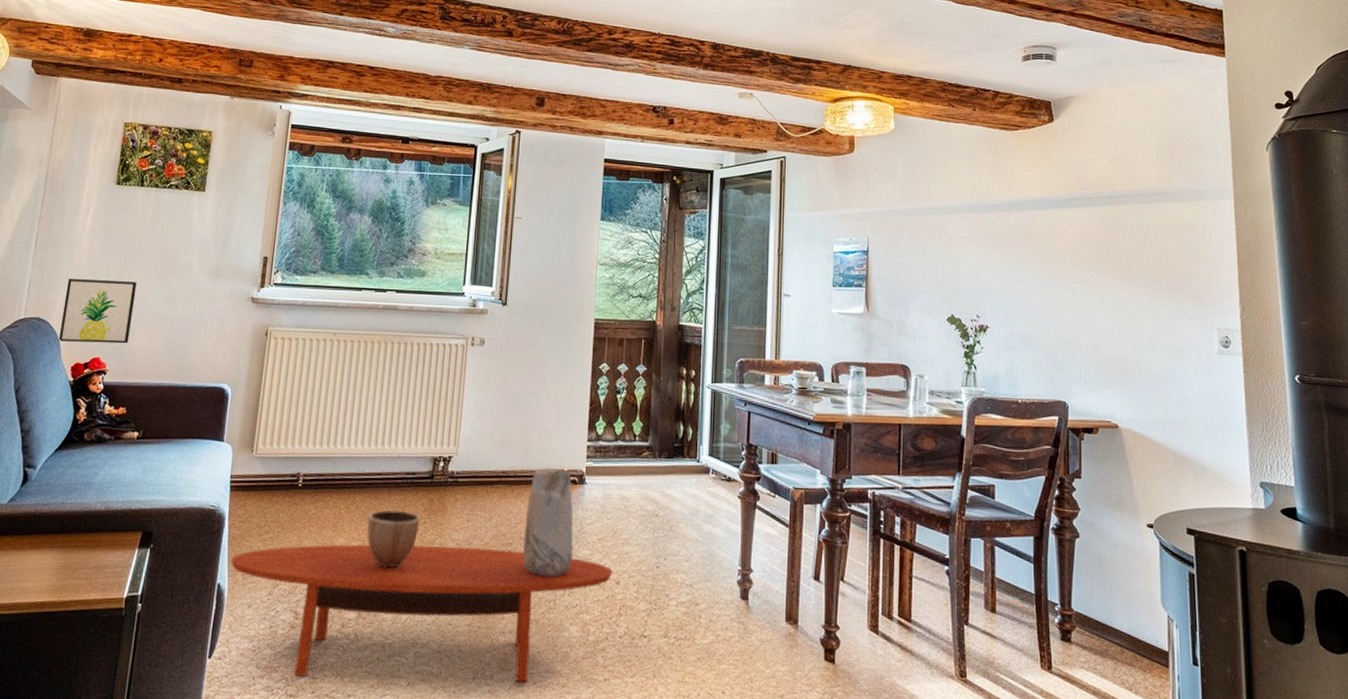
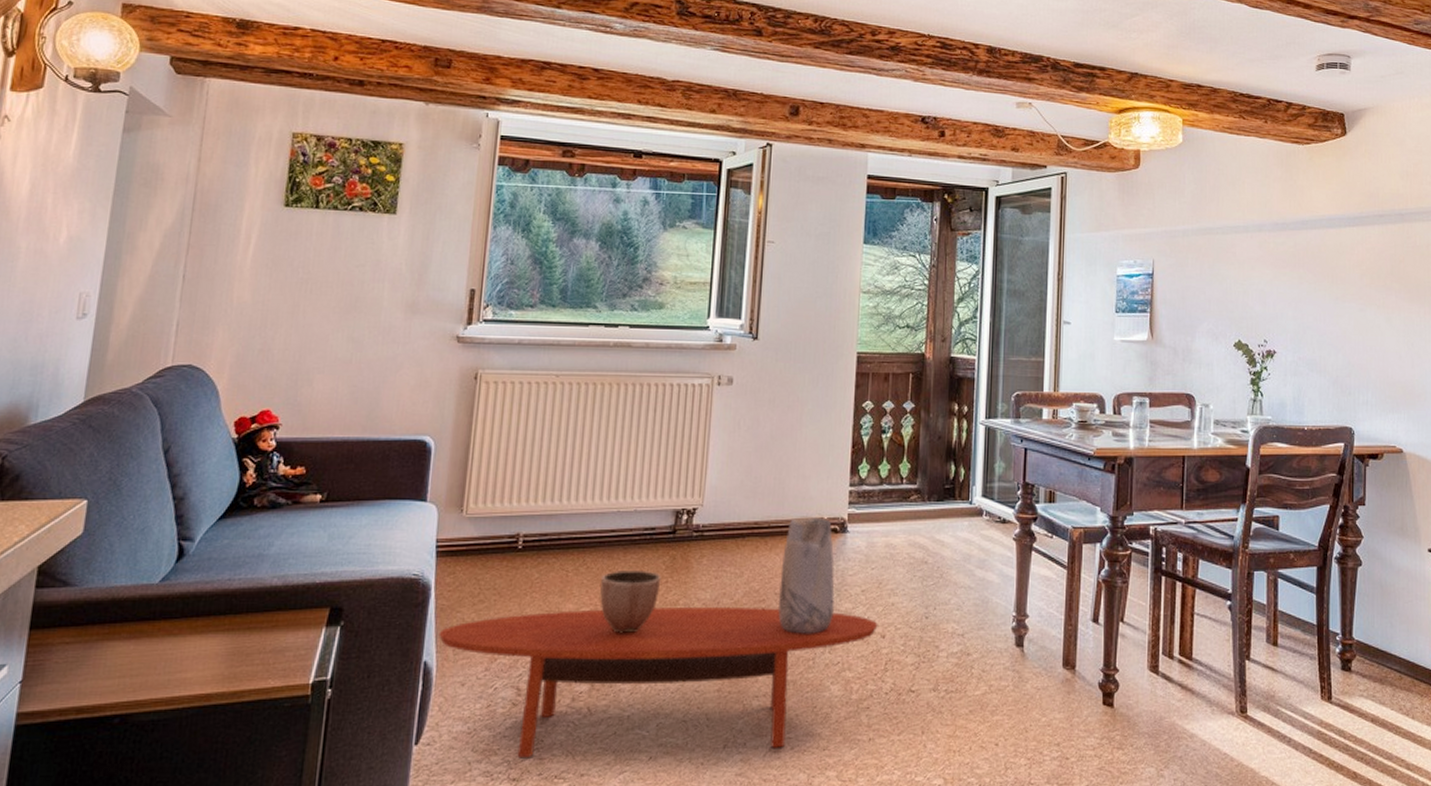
wall art: present [58,279,137,344] -> none [217,318,314,393]

